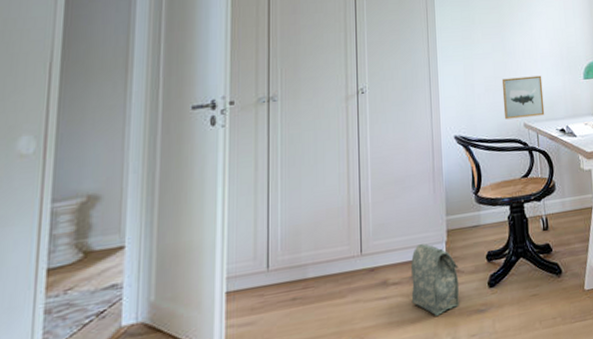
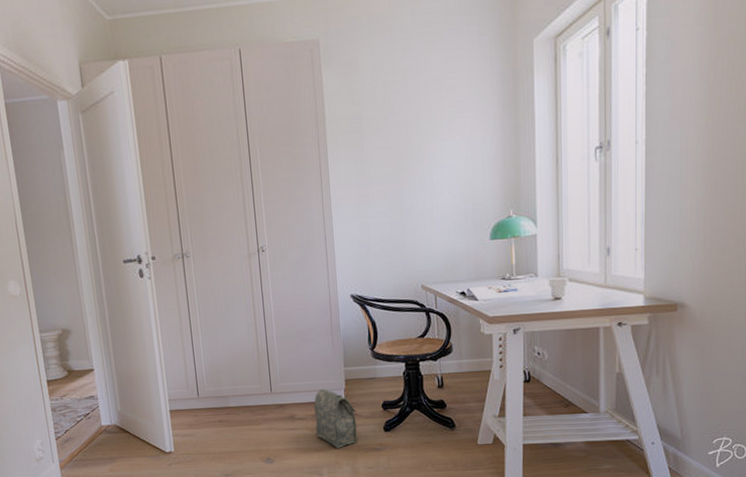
wall art: present [501,75,545,120] -> none [398,235,444,281]

